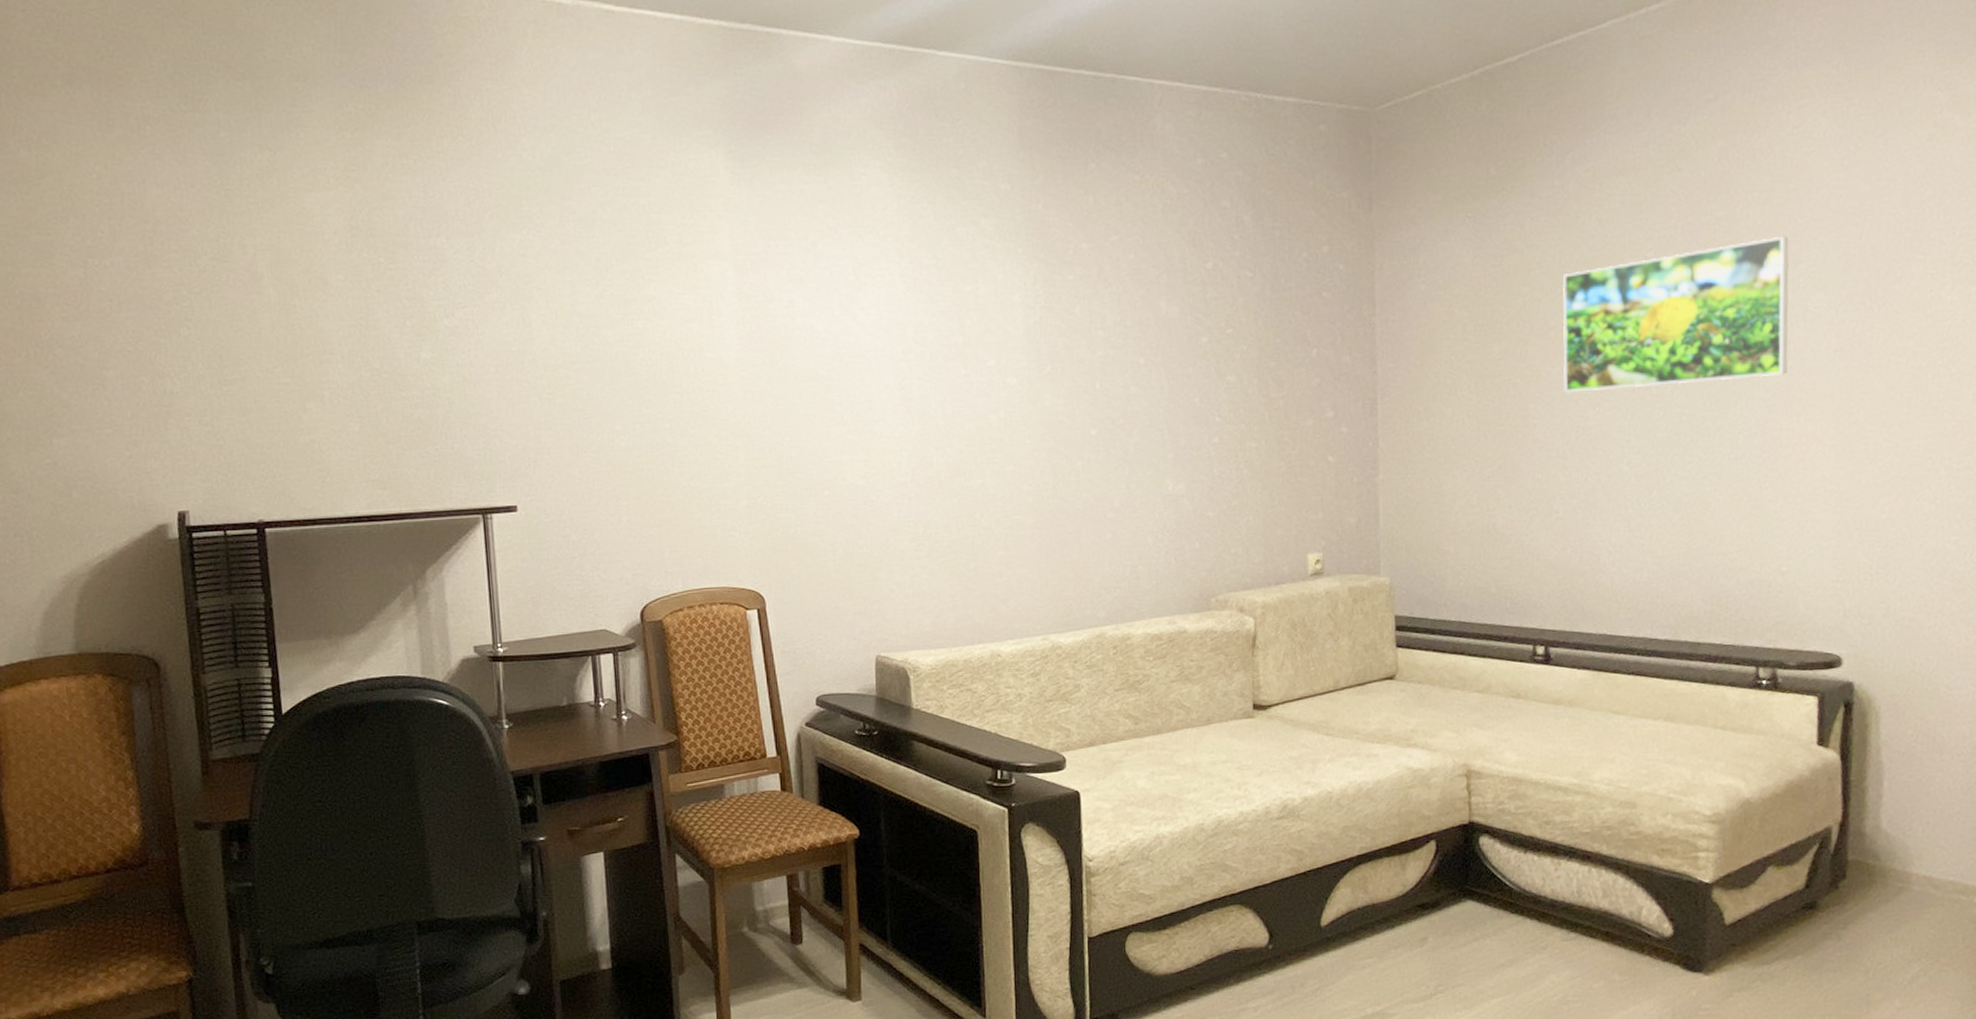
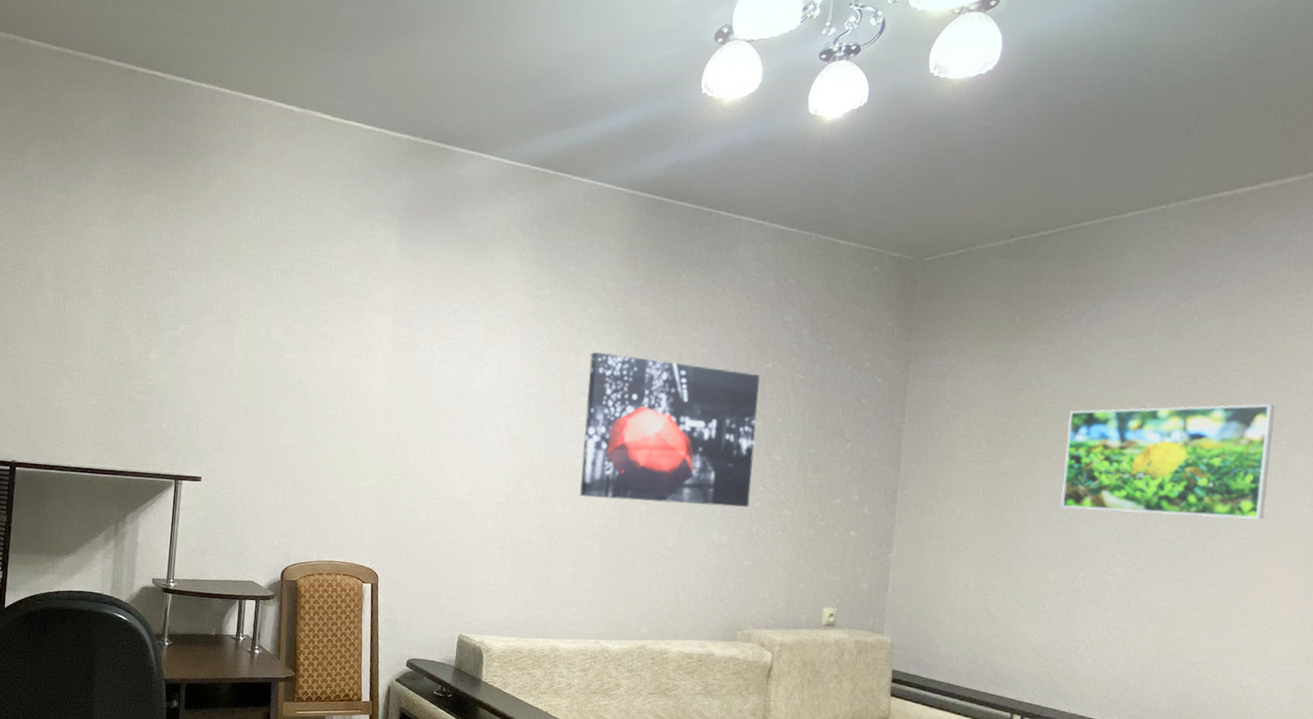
wall art: none [991,274,1207,461] -> present [579,351,761,507]

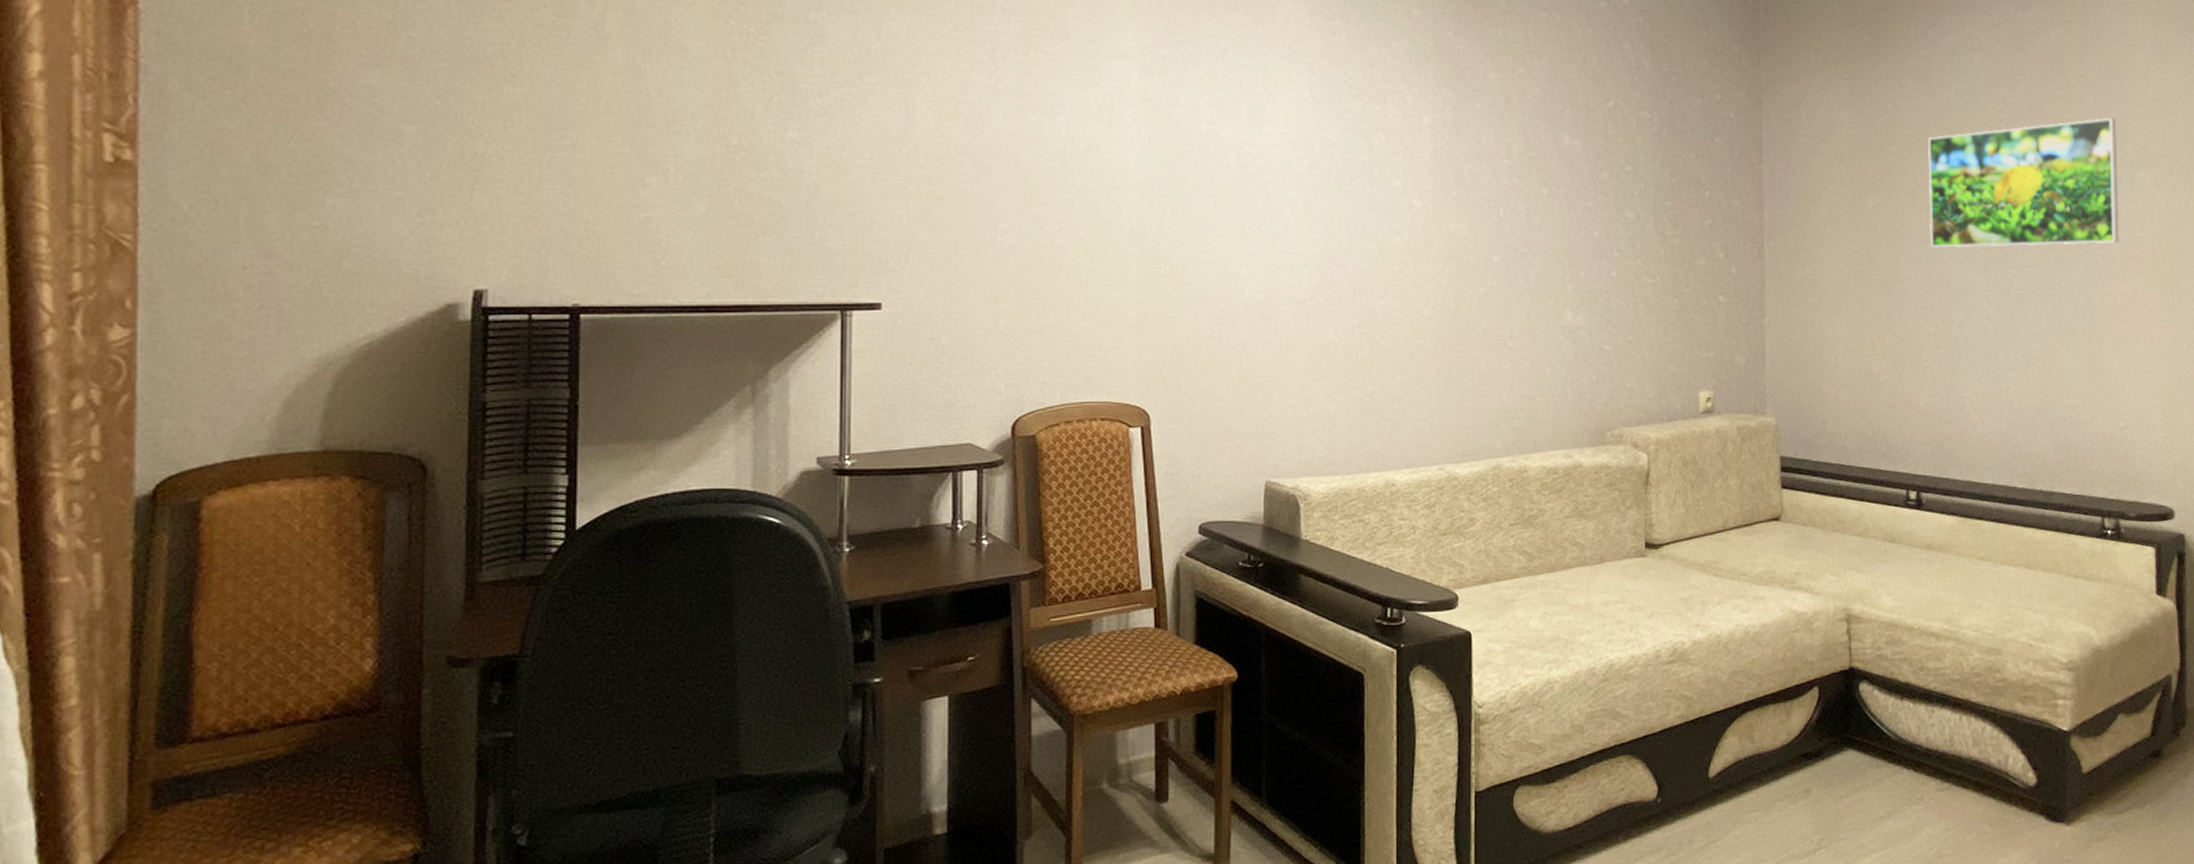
wall art: present [579,351,761,507] -> none [1400,97,1605,283]

